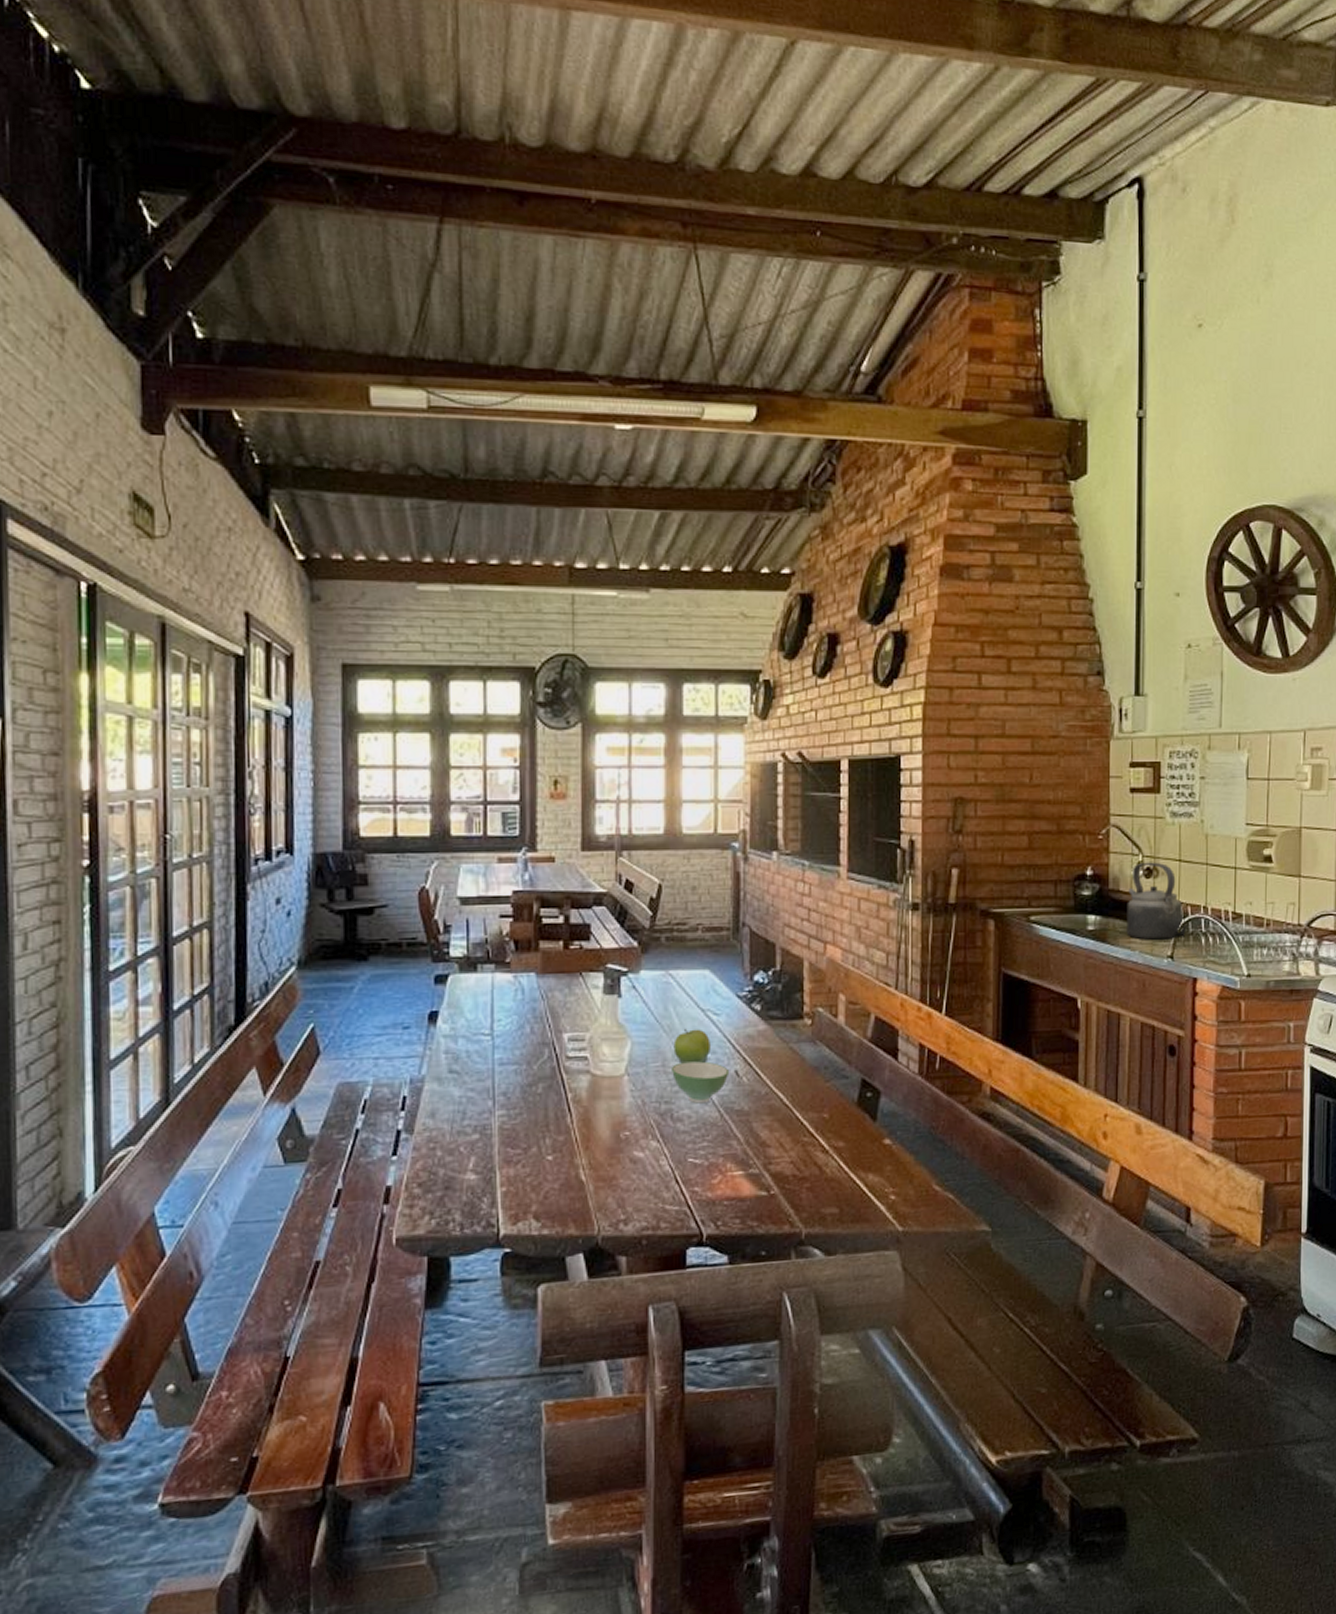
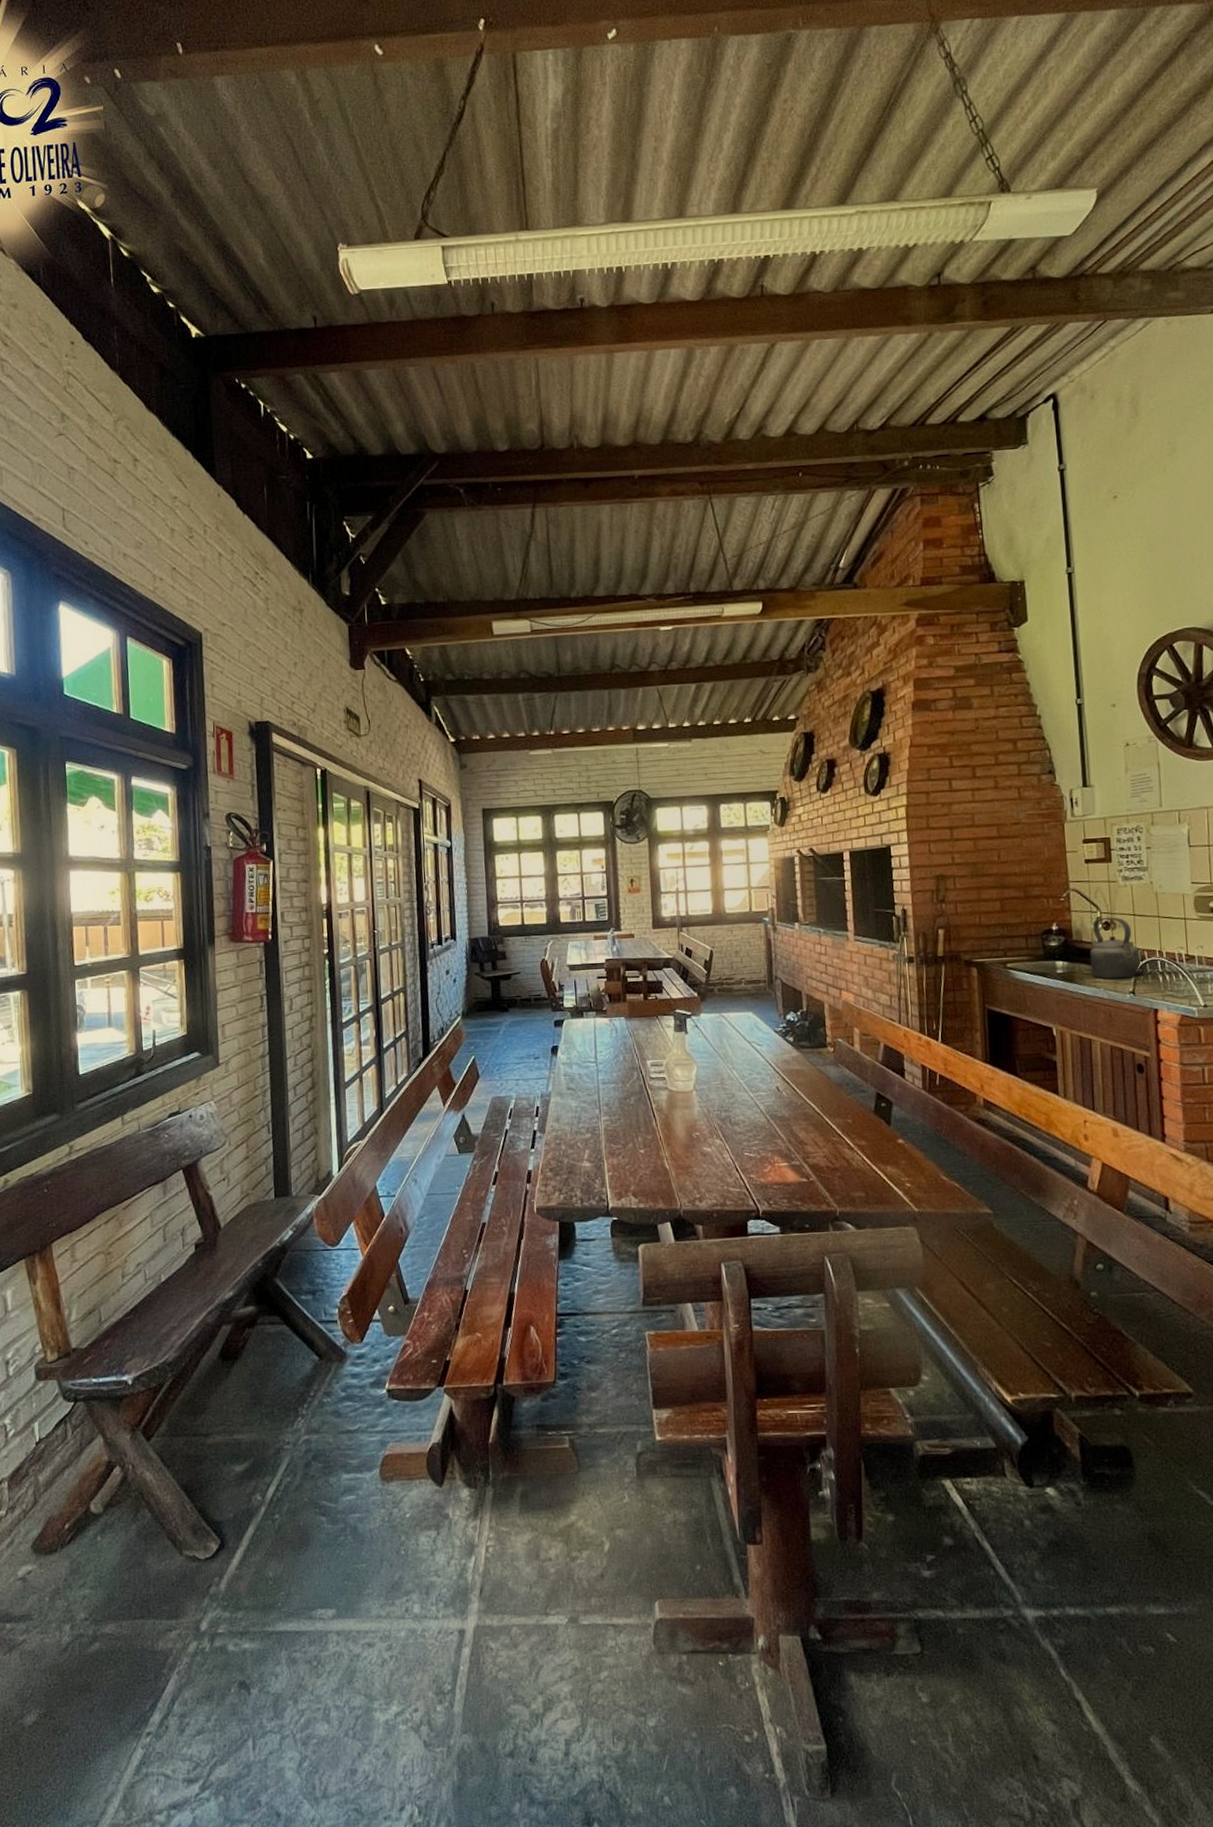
bowl: present [670,1061,730,1104] -> none [727,1080,772,1112]
fruit: present [673,1028,710,1064] -> none [728,1055,757,1082]

